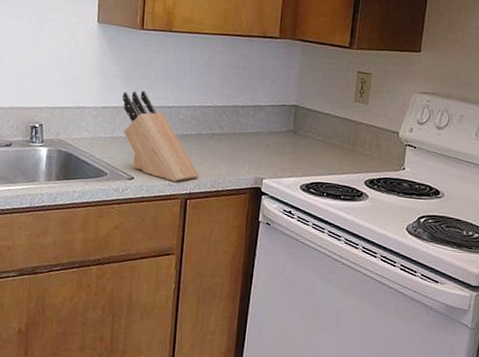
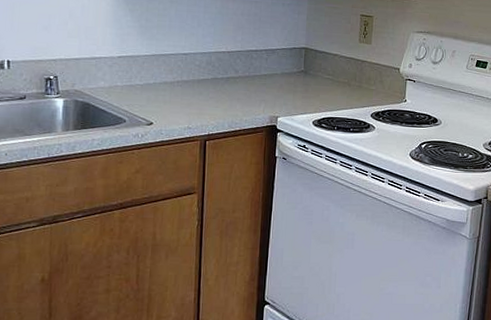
knife block: present [122,90,200,182] -> none [138,39,217,124]

